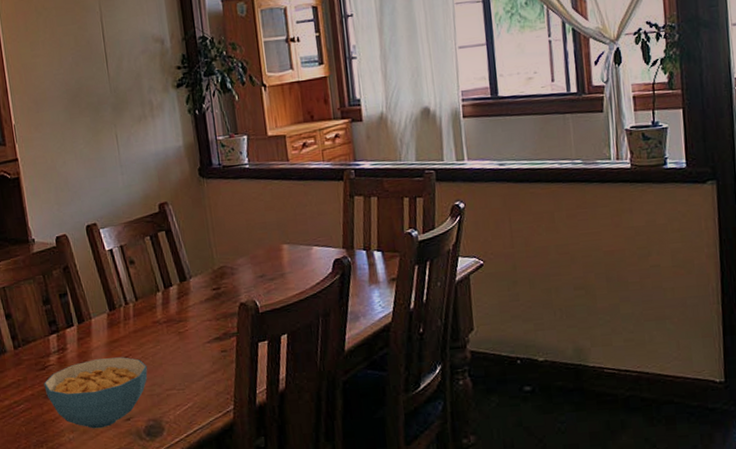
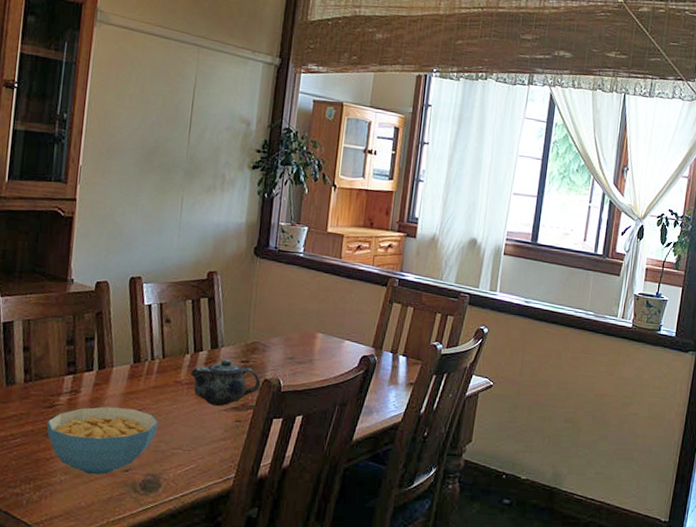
teapot: none [165,289,238,340] -> present [190,358,261,407]

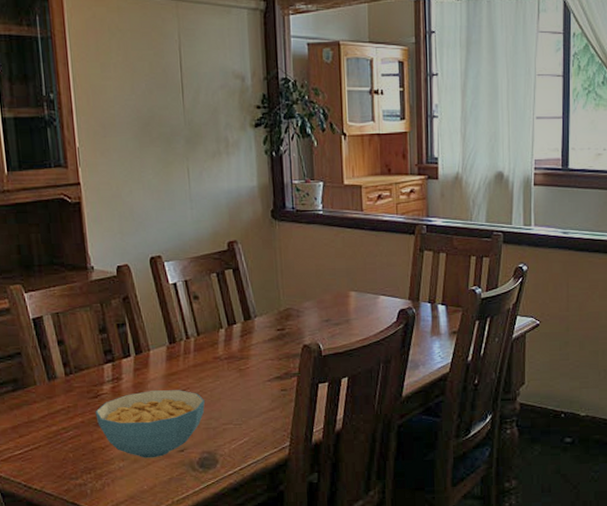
teapot: present [190,358,261,407] -> none [227,329,300,378]

